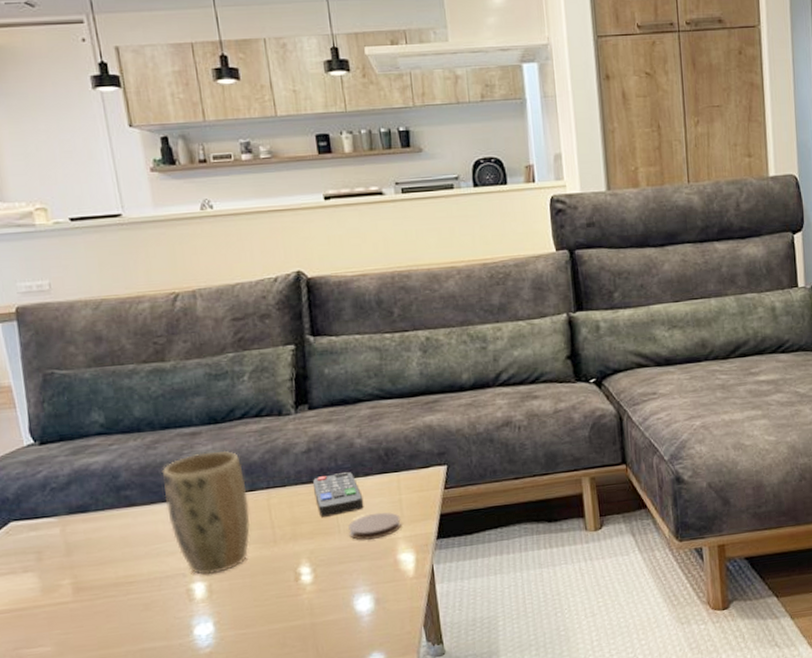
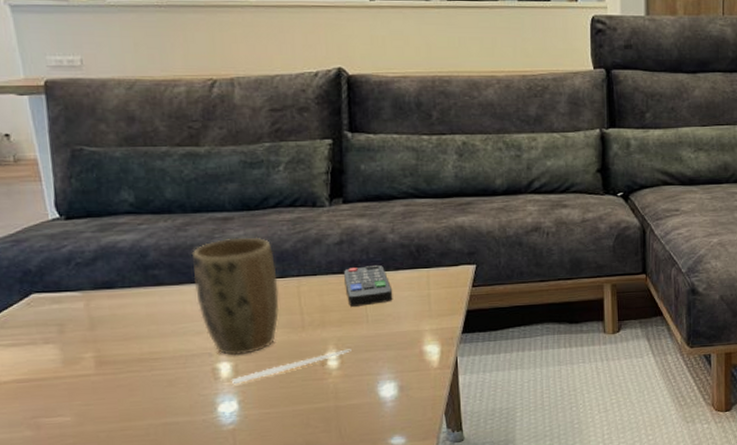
candle: none [207,562,325,606] -> present [232,349,352,385]
coaster: present [348,512,402,541] -> none [377,305,429,331]

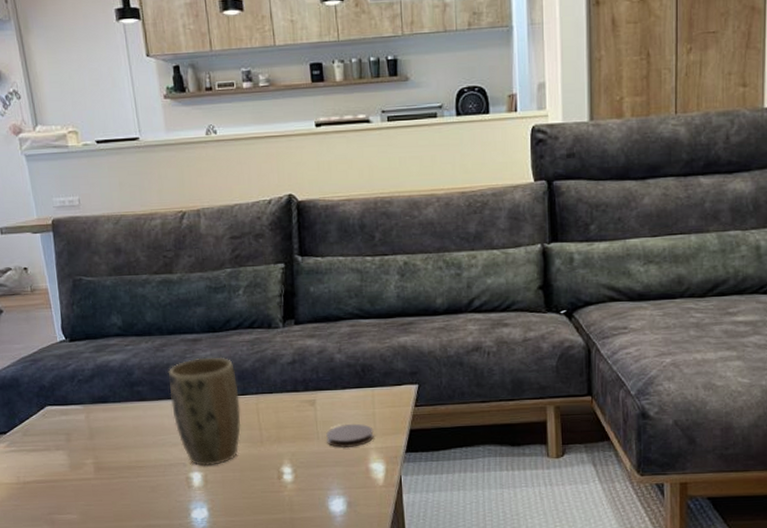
candle: present [232,349,352,385] -> none [203,464,304,493]
remote control: present [344,264,393,307] -> none [297,383,341,424]
coaster: none [377,305,429,331] -> present [326,423,374,449]

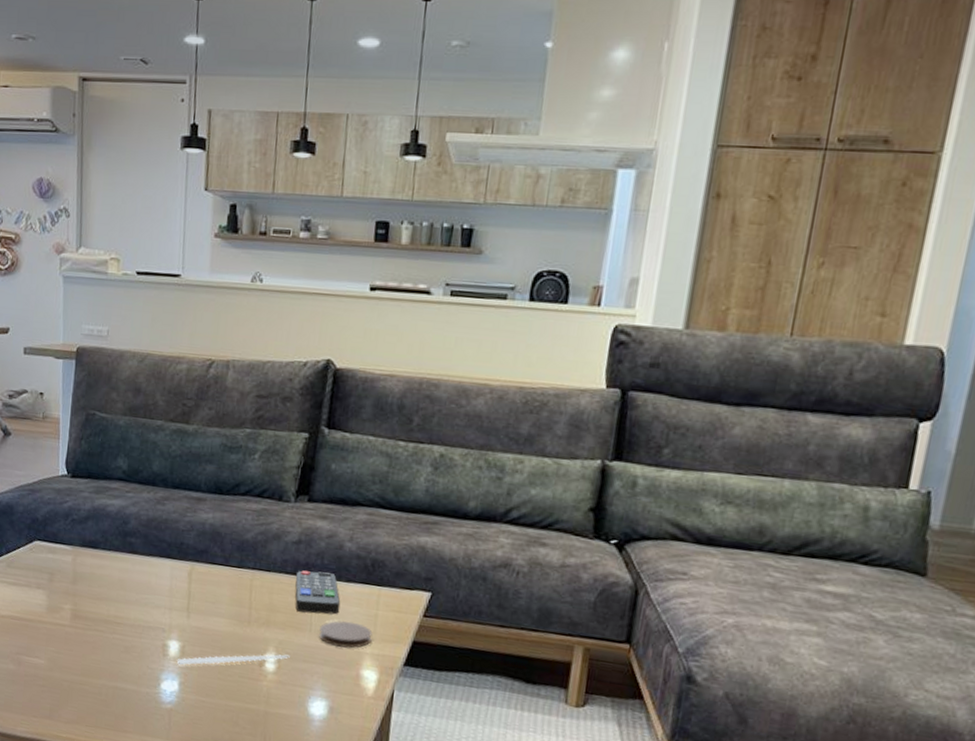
plant pot: present [168,357,241,467] -> none [161,518,236,638]
candle: none [203,464,304,493] -> present [177,654,290,666]
remote control: none [297,383,341,424] -> present [295,570,340,615]

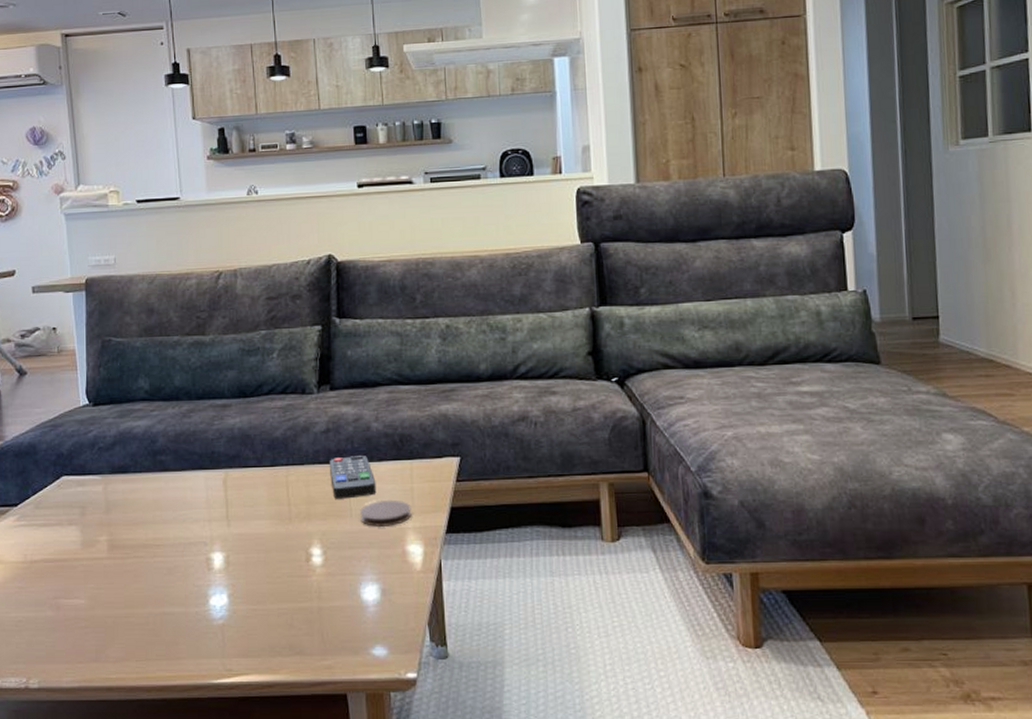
candle: present [177,654,290,666] -> none [224,545,335,577]

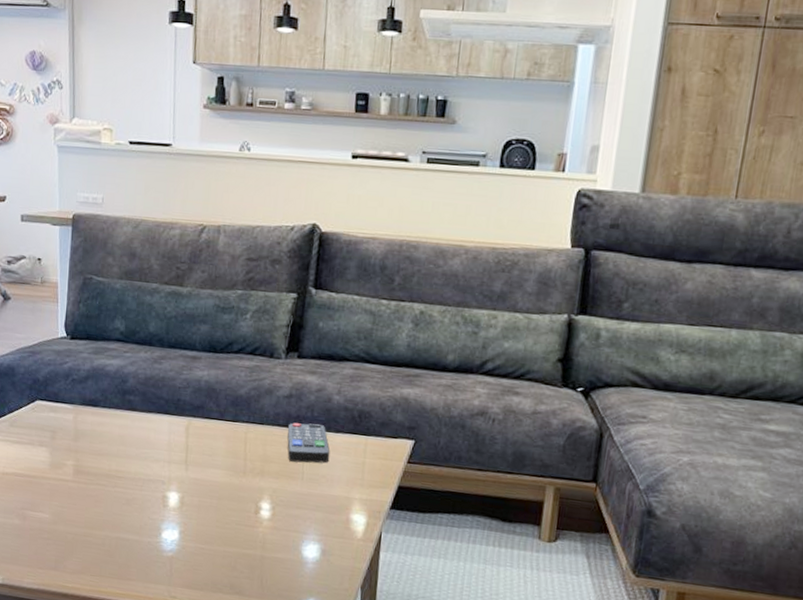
coaster: present [360,499,412,528] -> none [311,468,361,494]

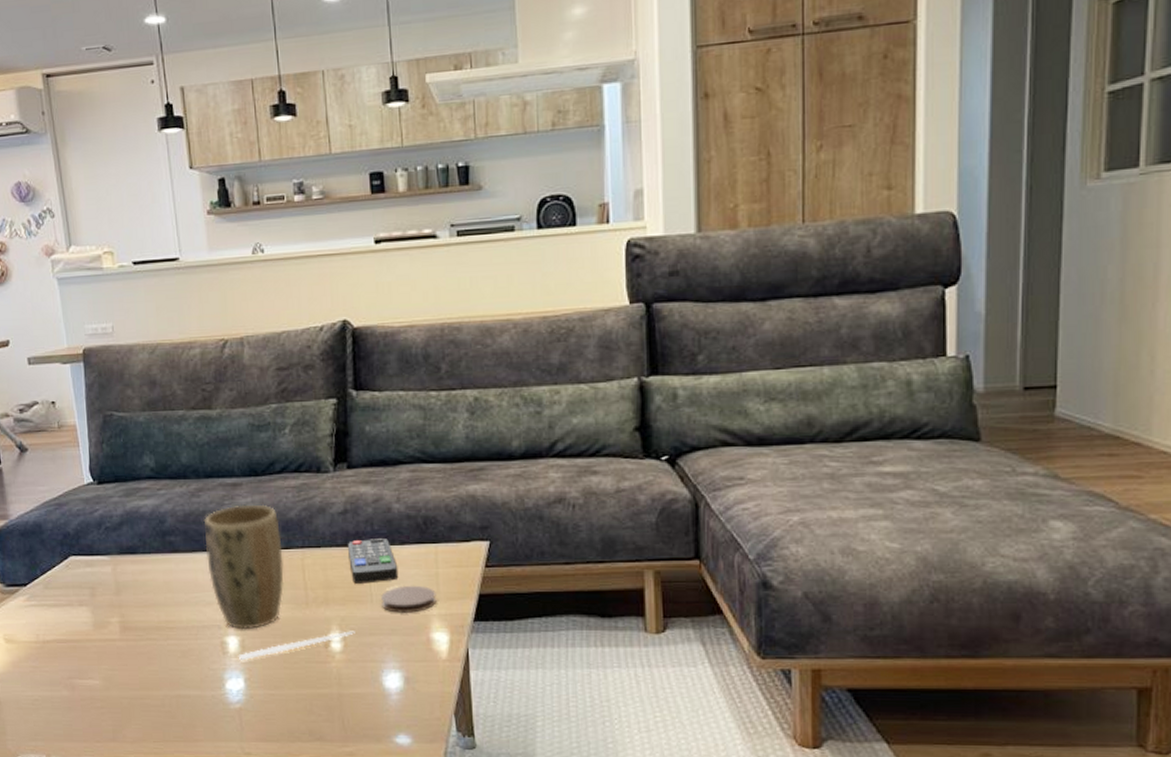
plant pot: none [159,376,231,489] -> present [203,504,284,630]
candle: none [177,502,284,515] -> present [239,631,355,661]
coaster: none [311,468,361,494] -> present [381,585,437,614]

